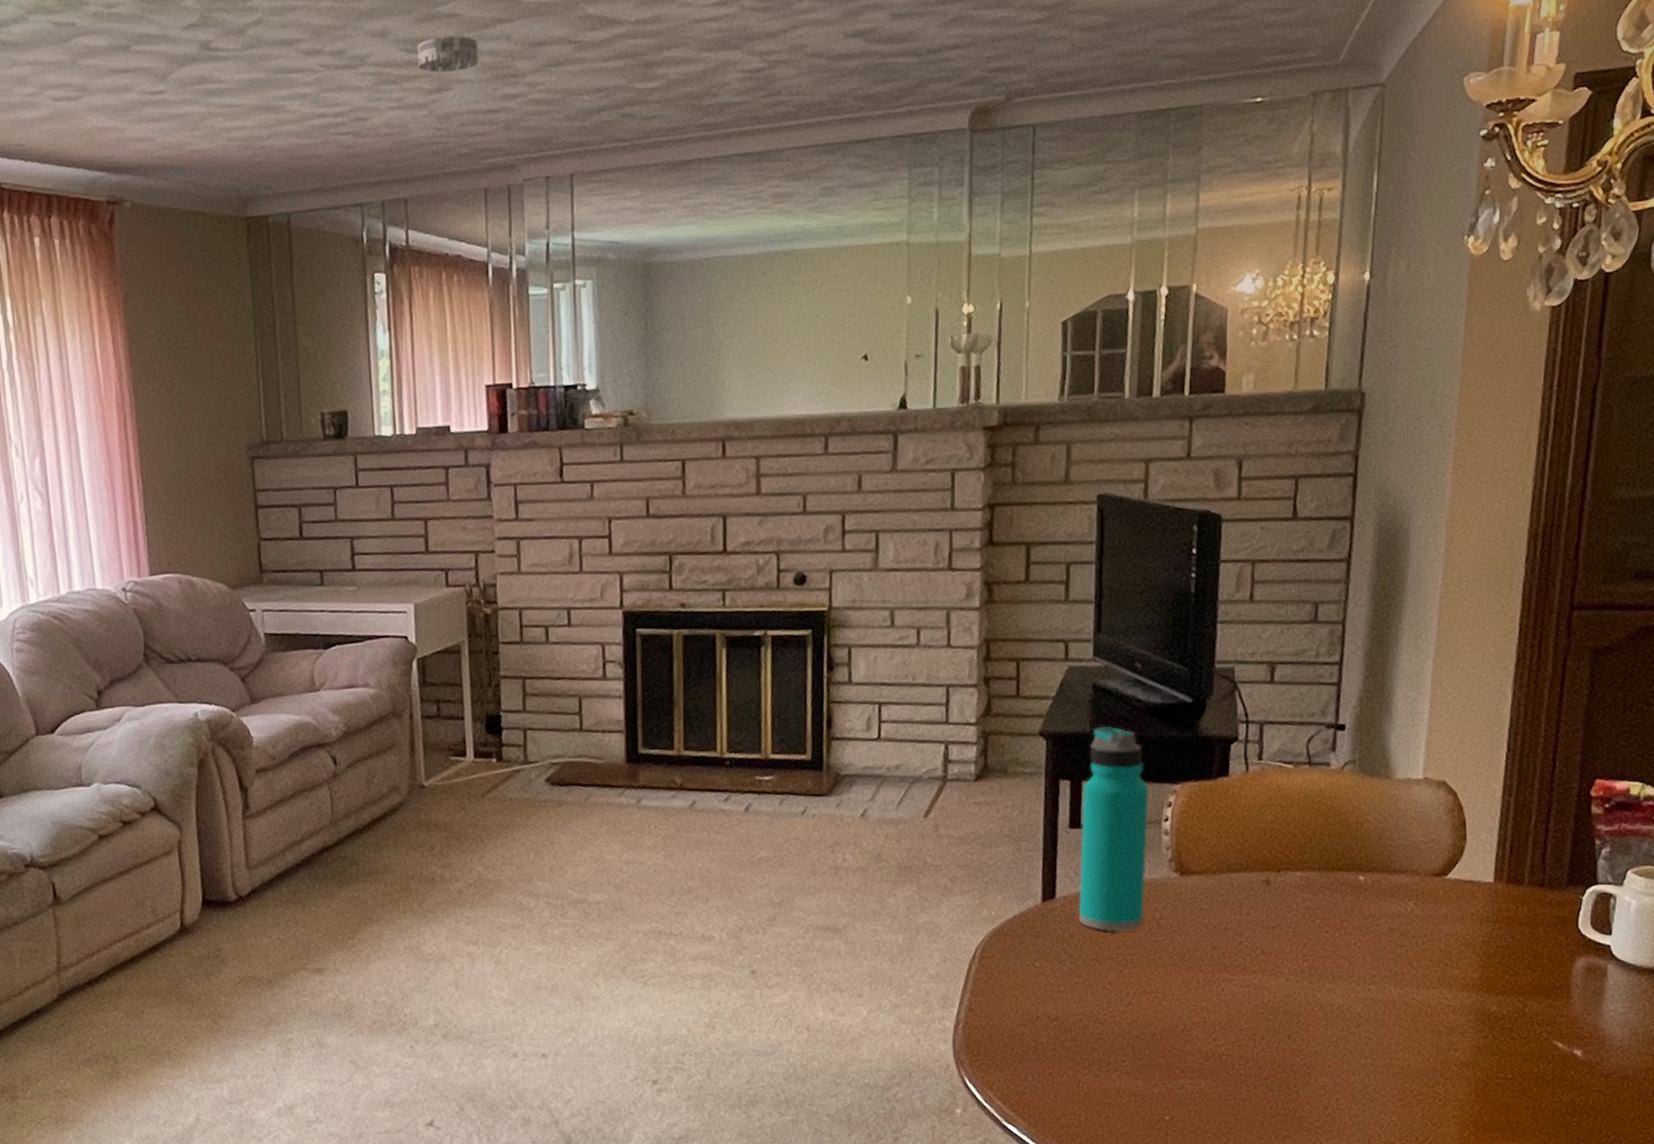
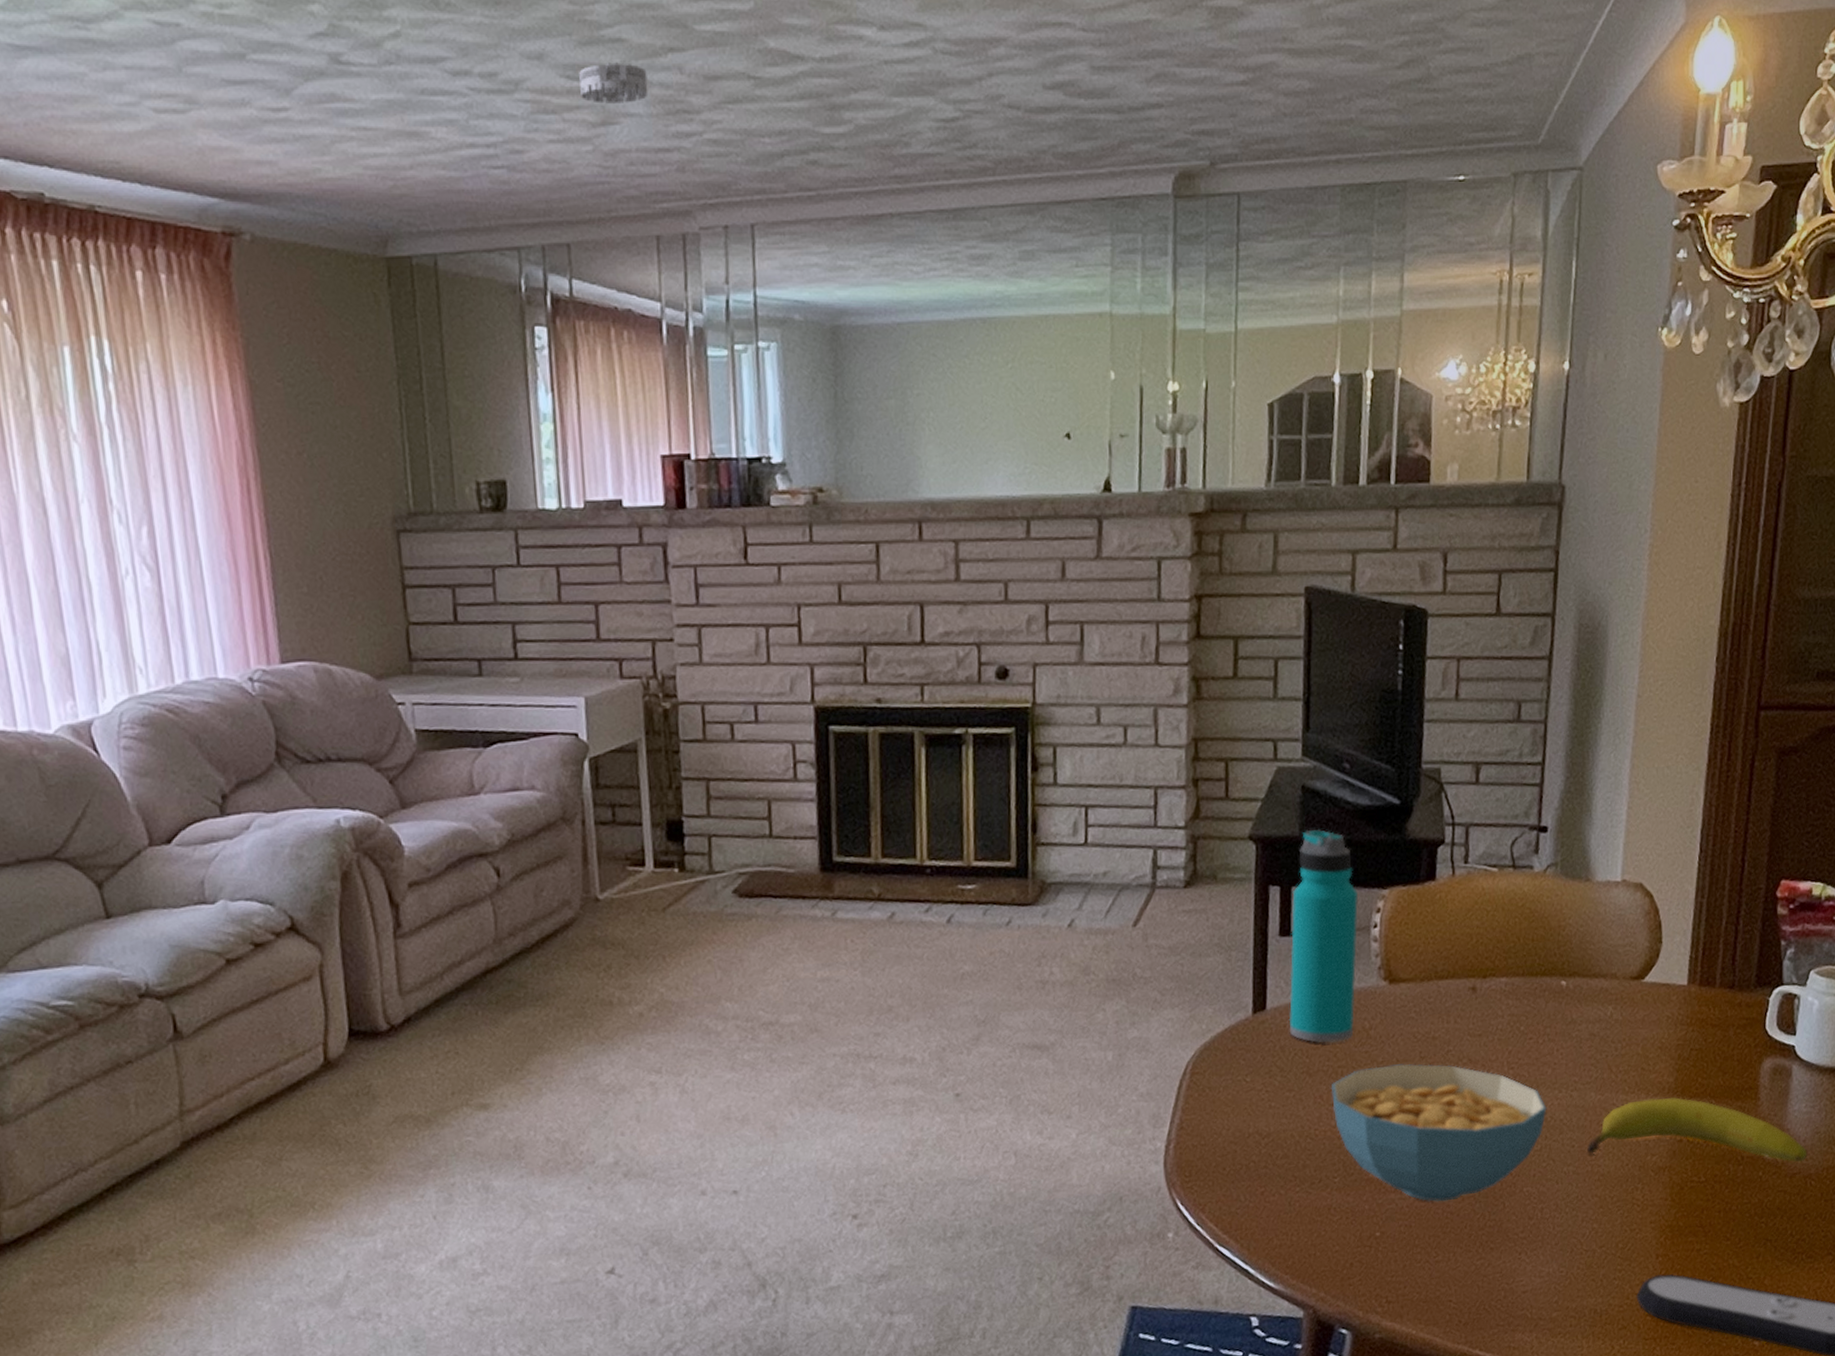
cereal bowl: none [1120,953,1343,1089] -> present [1331,1064,1547,1202]
fruit: none [1386,994,1624,1063] -> present [1587,1097,1807,1163]

